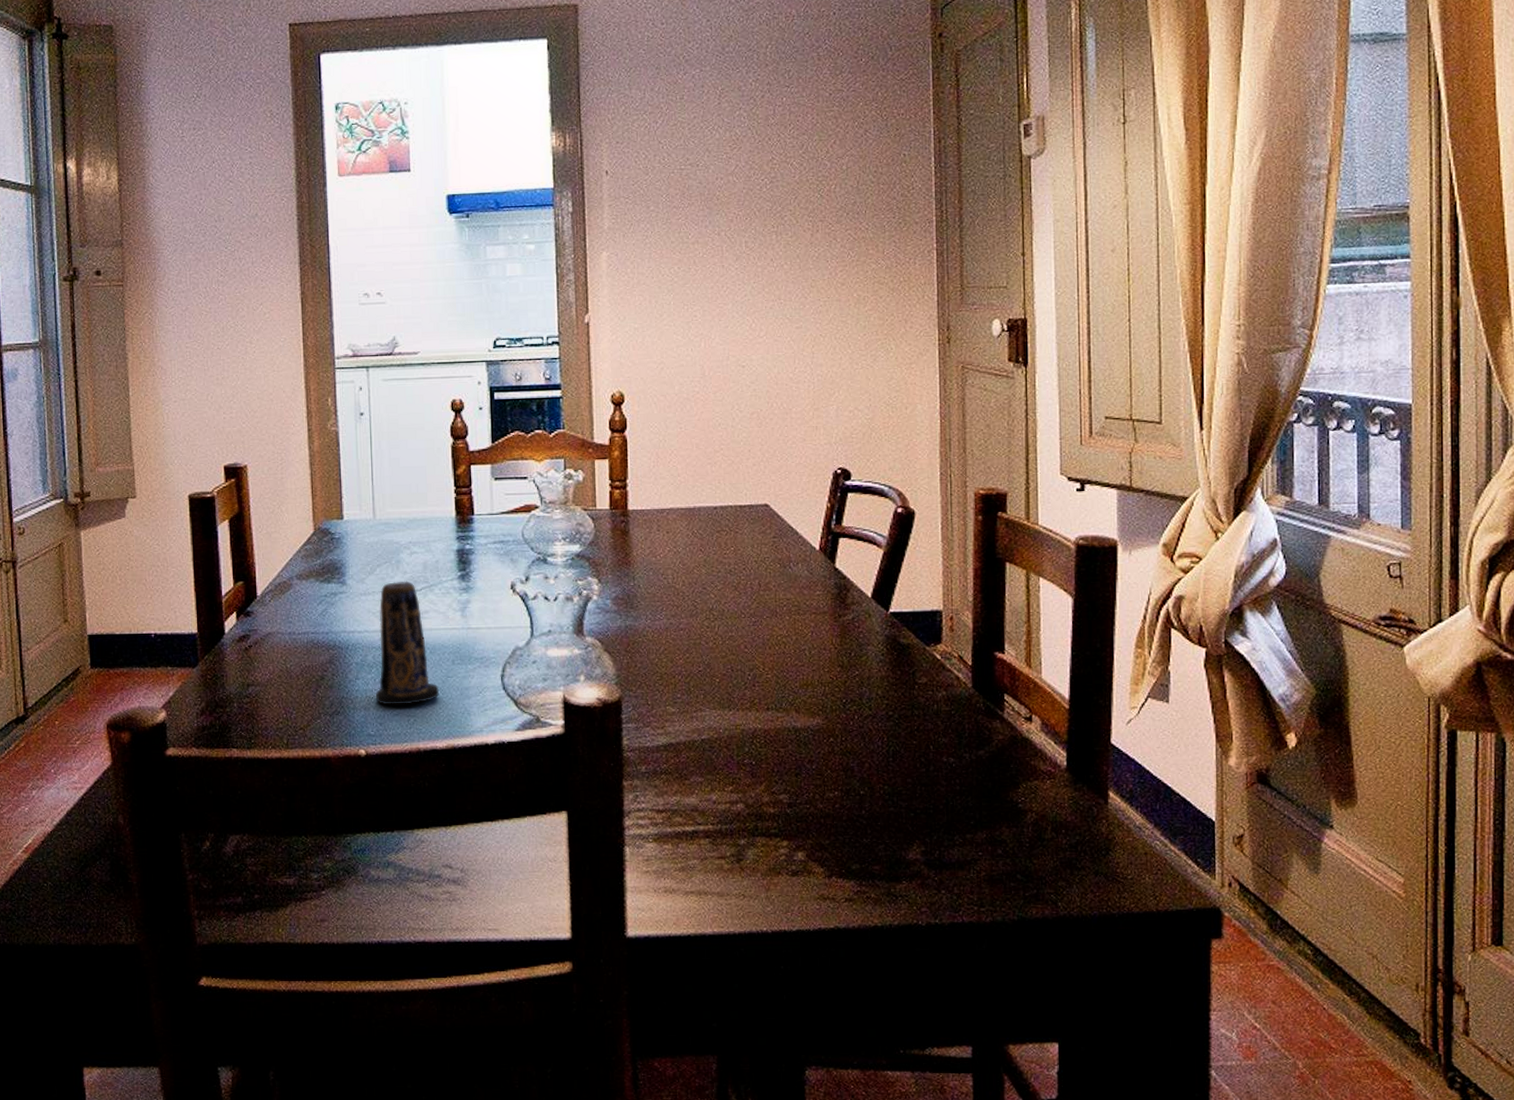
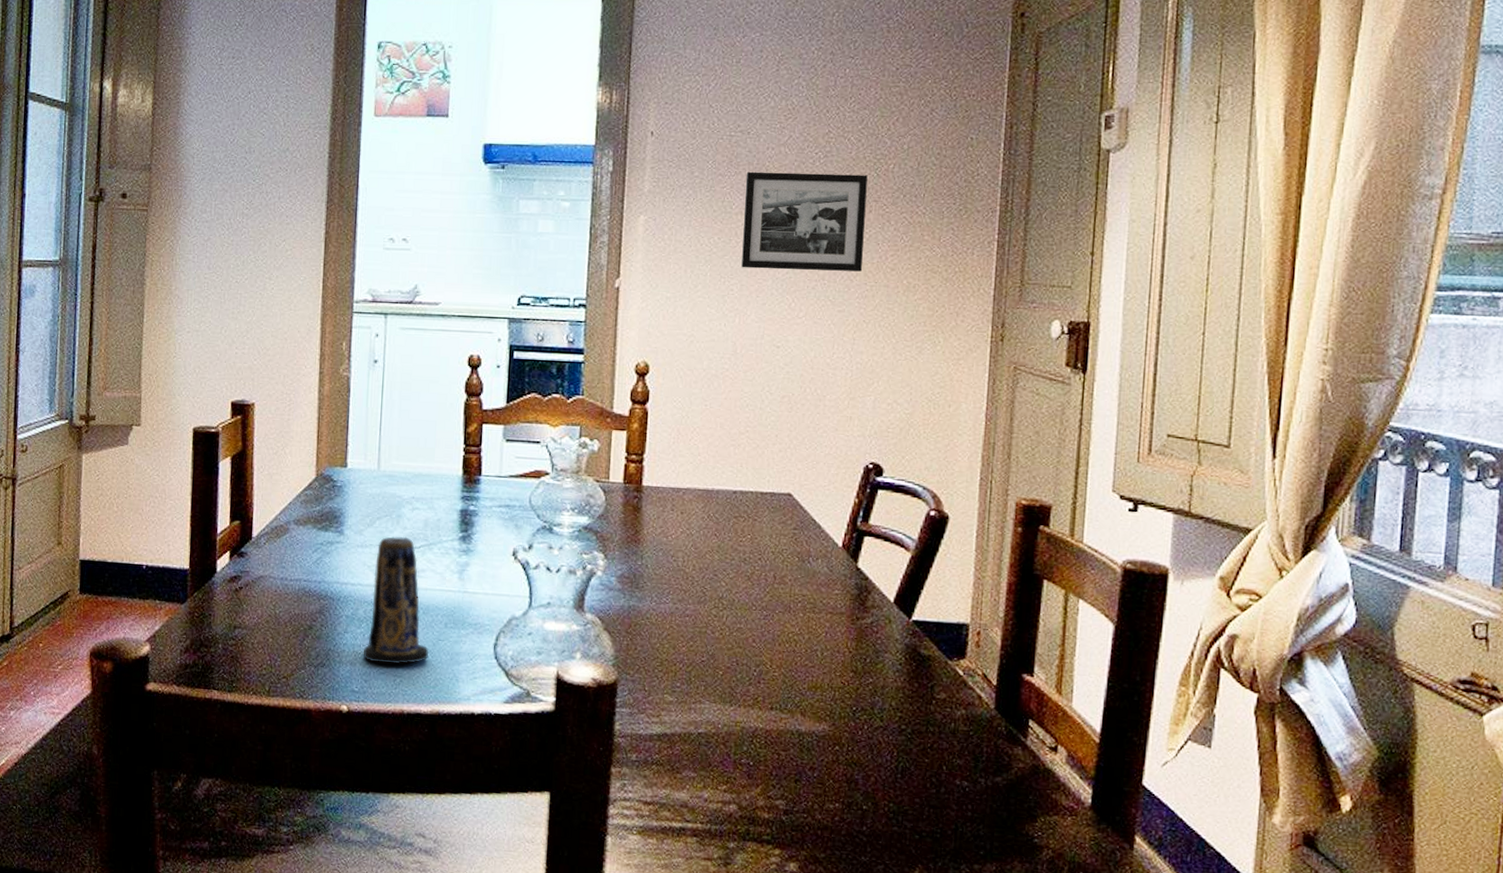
picture frame: none [699,197,814,294] -> present [741,171,868,272]

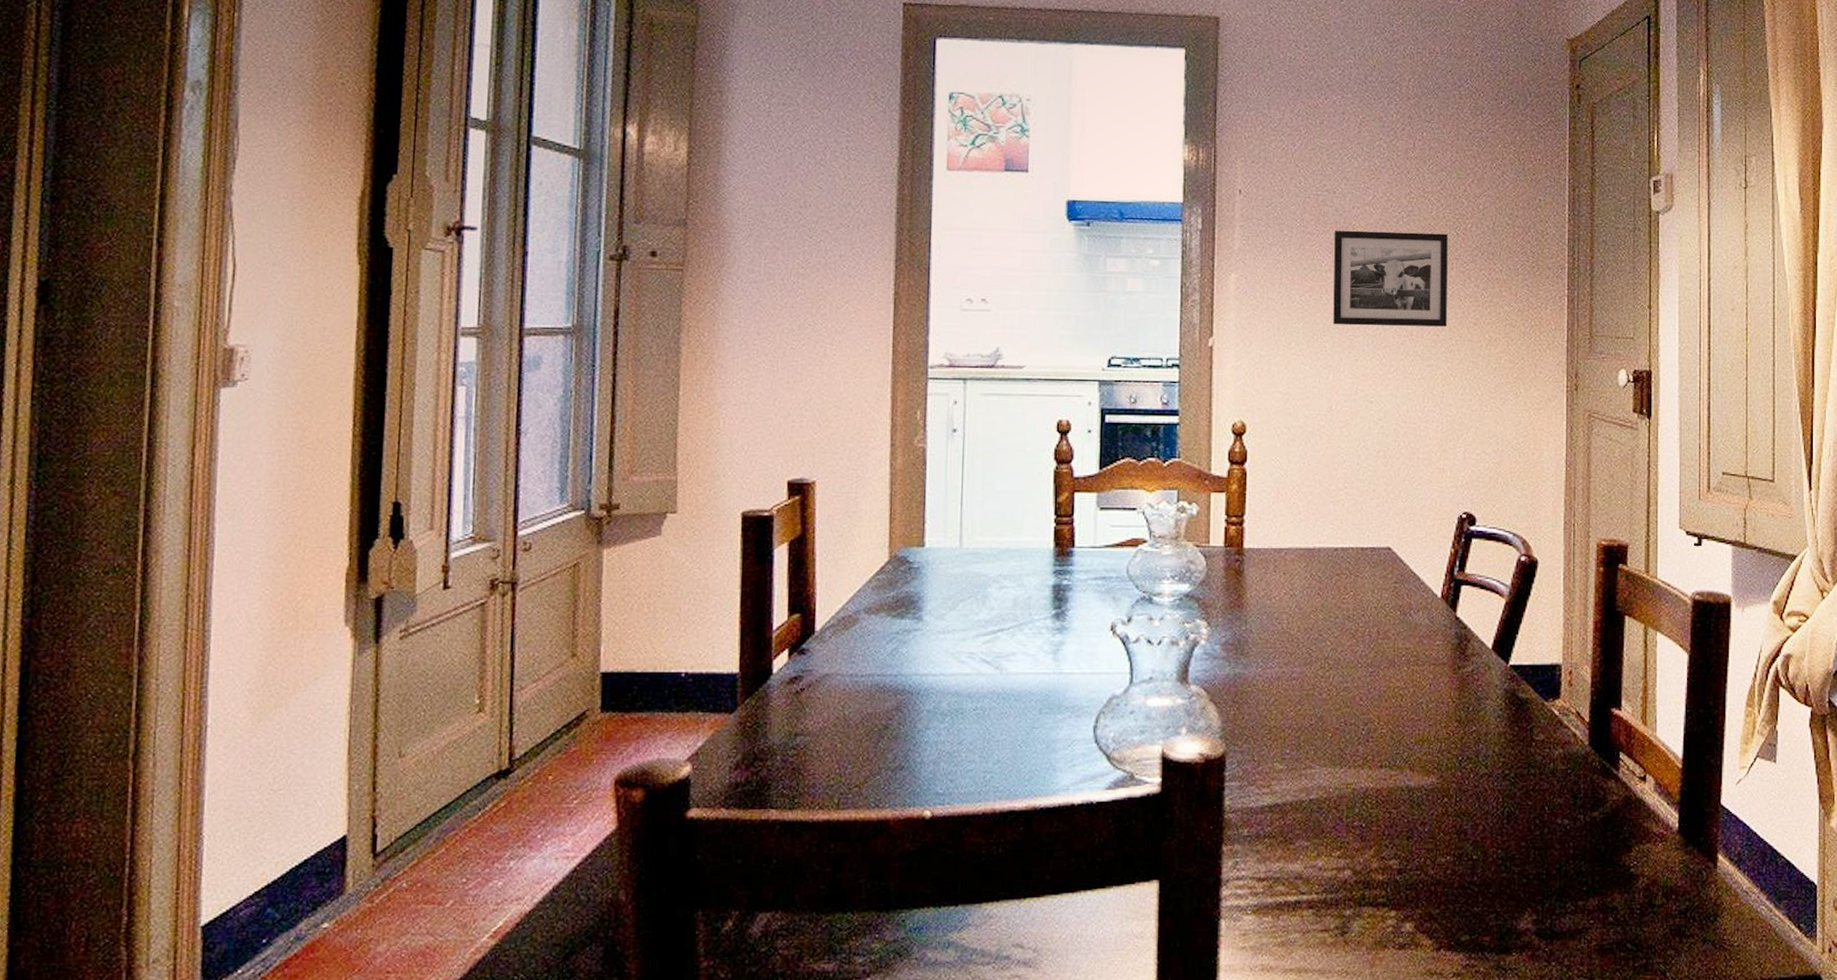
candle: present [363,536,429,665] -> none [947,618,1022,760]

